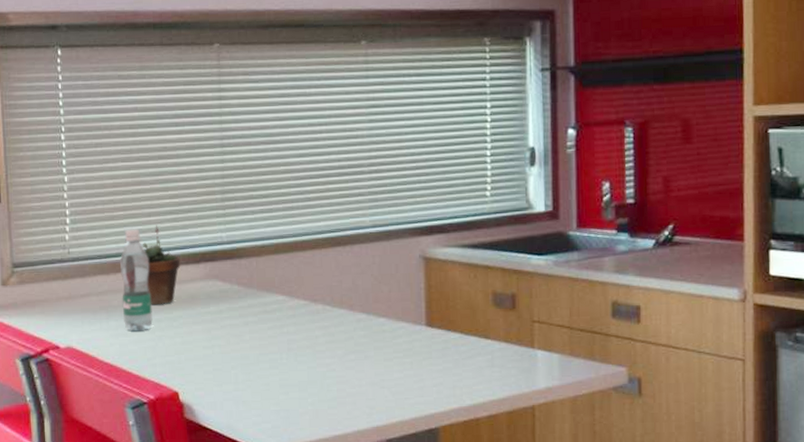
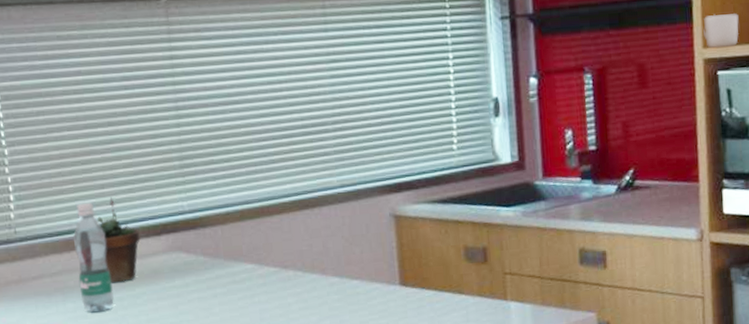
cup: none [754,71,794,107] -> present [703,13,739,49]

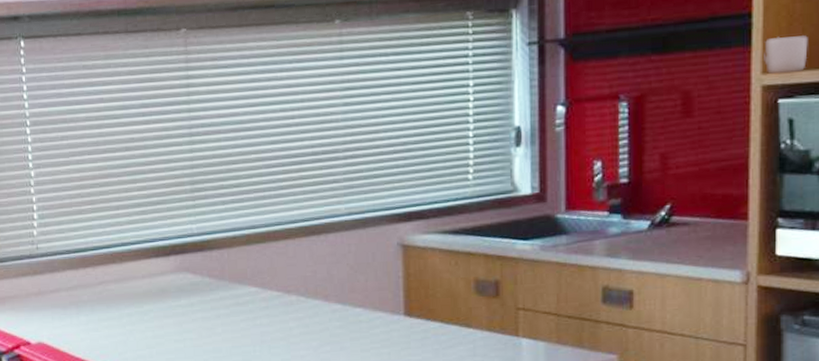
bottle: present [73,202,114,313] -> none [89,222,123,326]
succulent plant: present [97,197,141,283] -> none [111,218,150,300]

